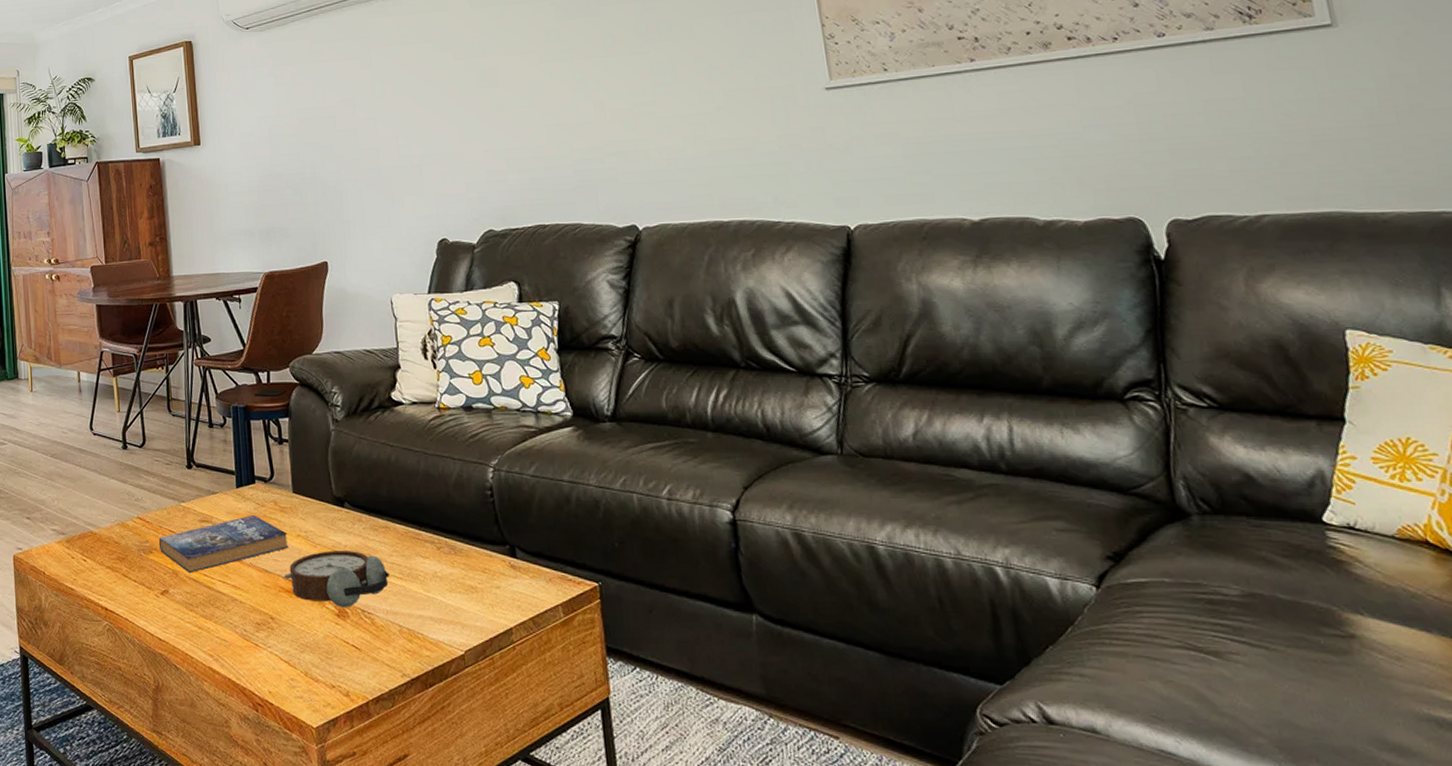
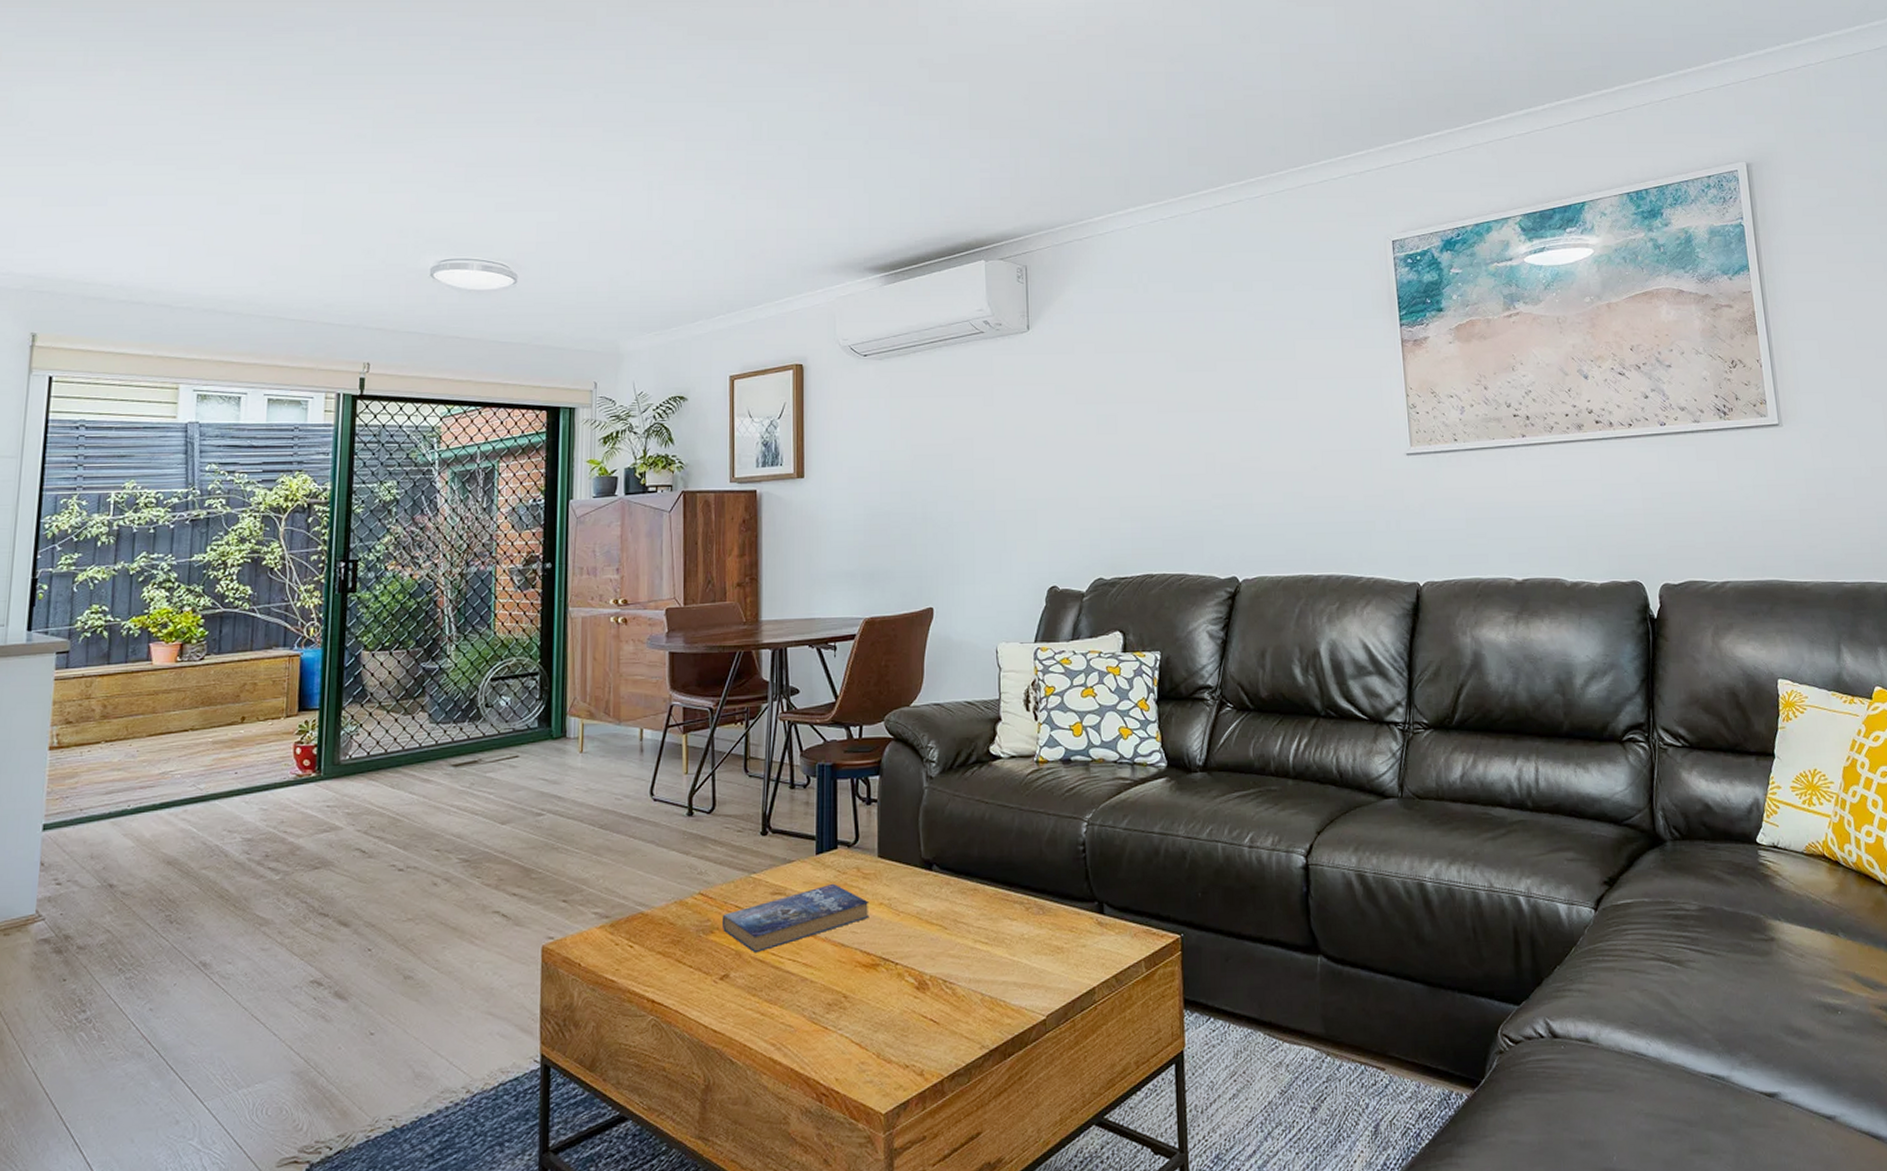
alarm clock: present [283,551,389,608] -> none [861,917,975,979]

